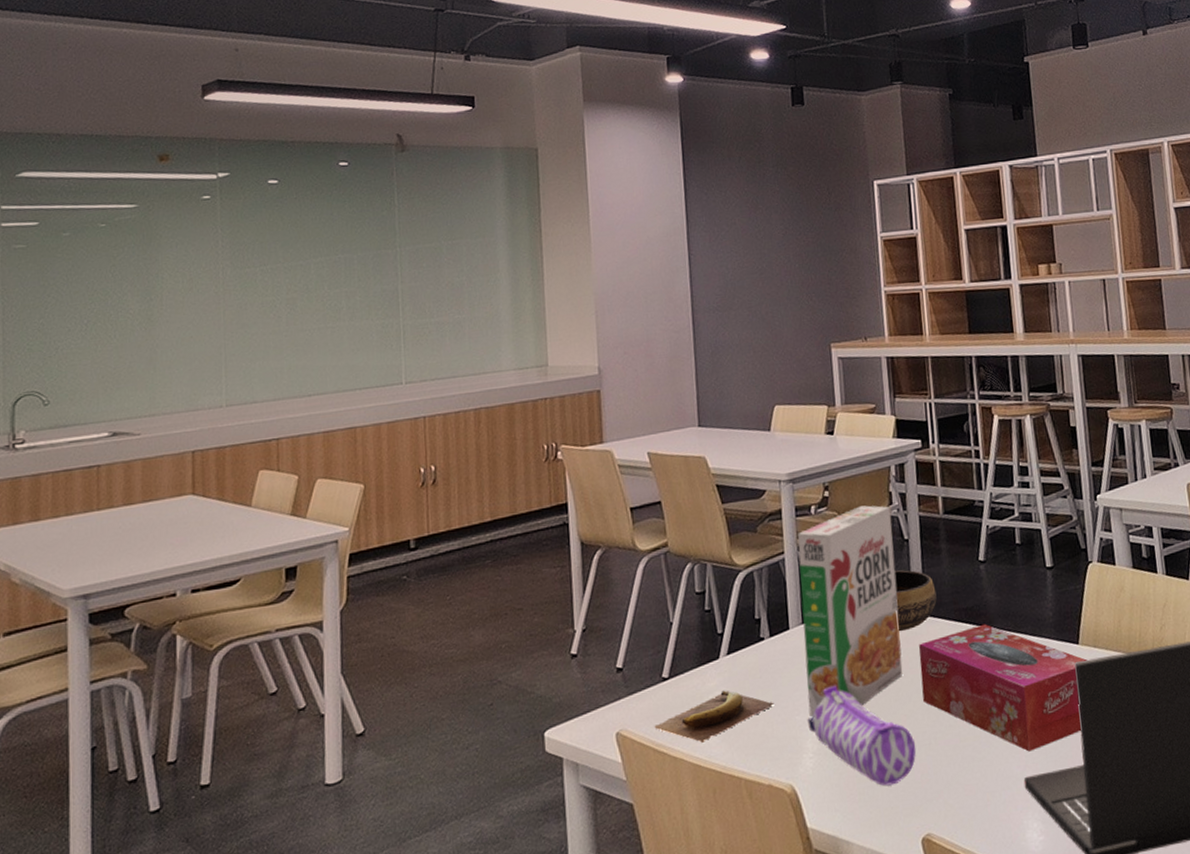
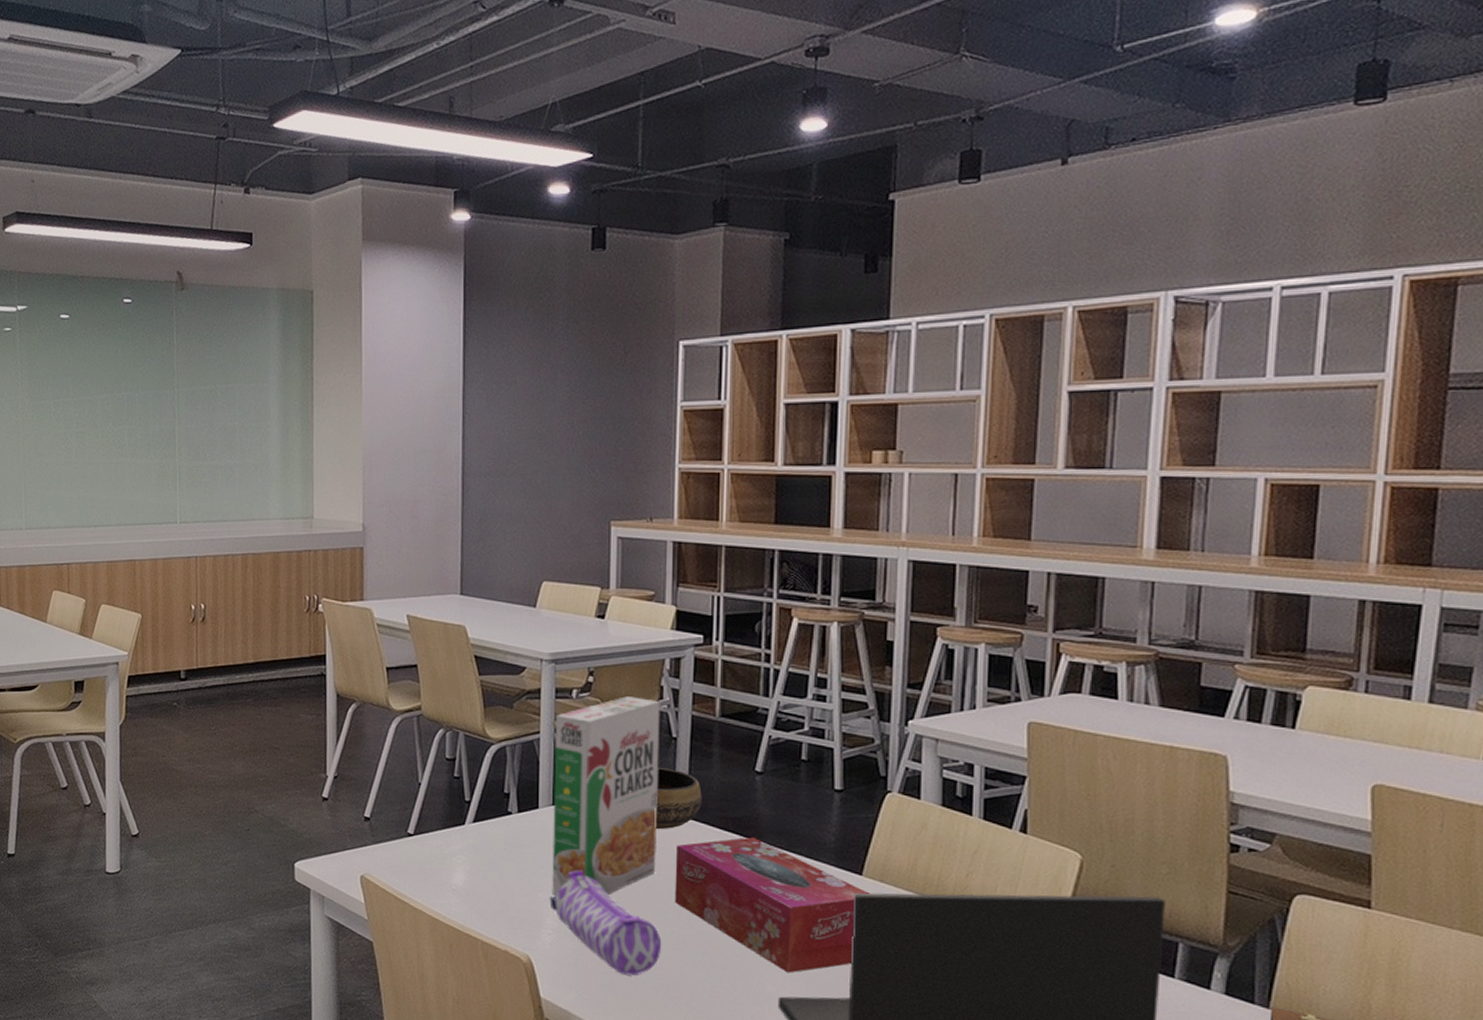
banana: present [654,690,774,743] -> none [397,855,517,900]

